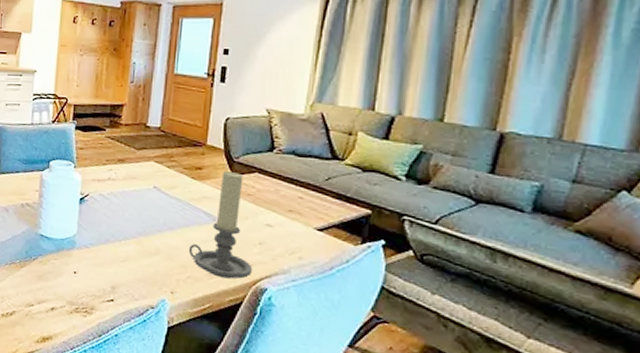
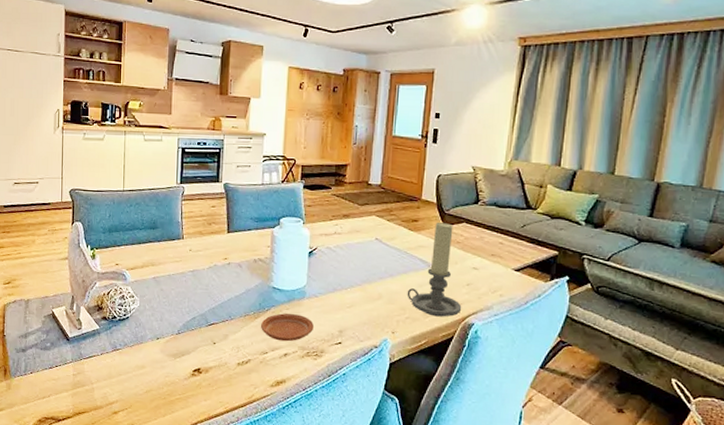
plate: none [26,263,85,295] -> present [260,313,315,342]

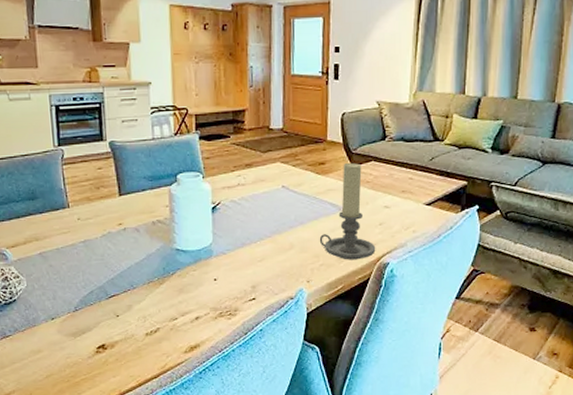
plate: present [260,313,315,342] -> none [166,275,226,305]

